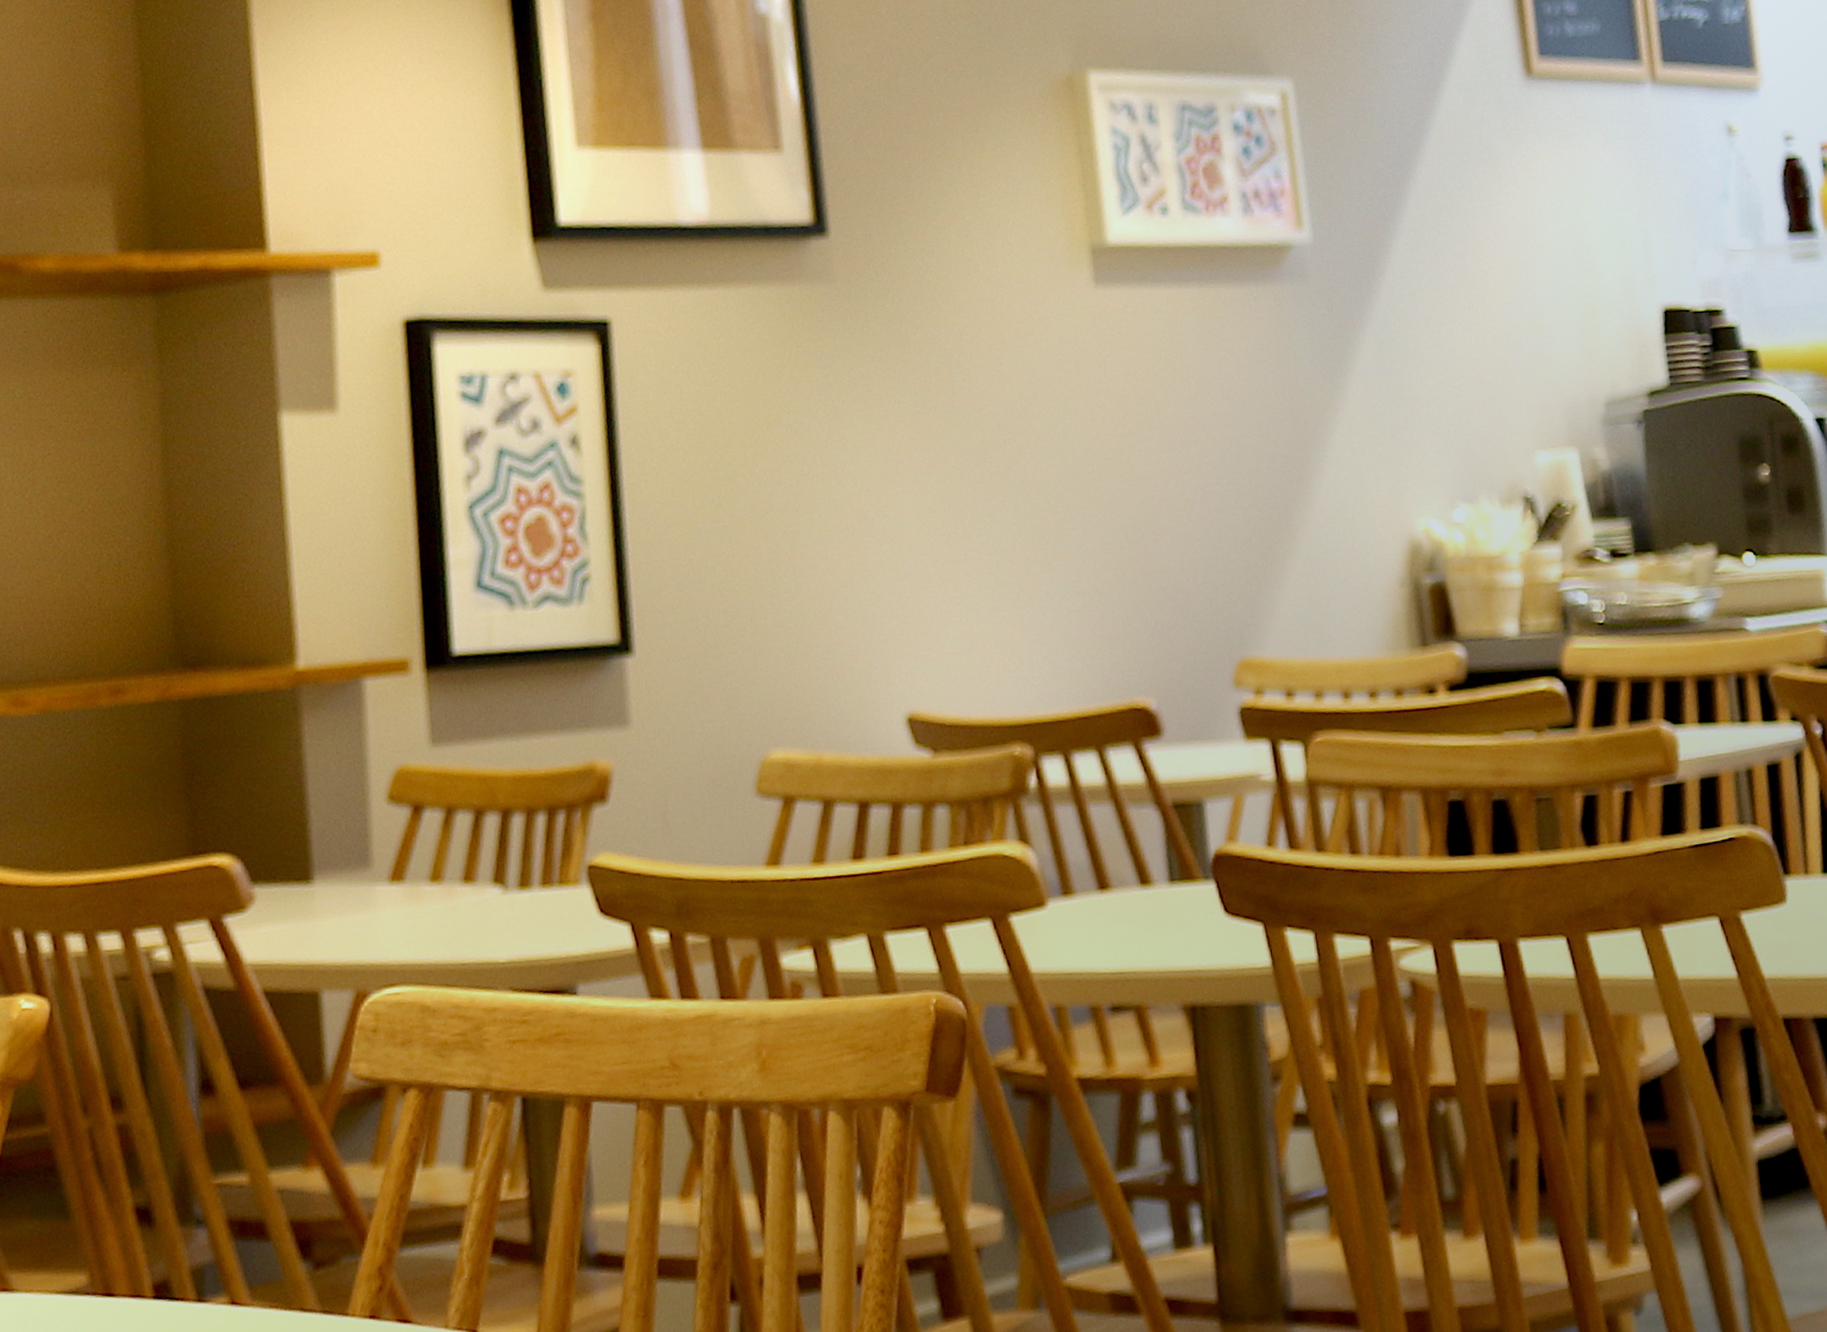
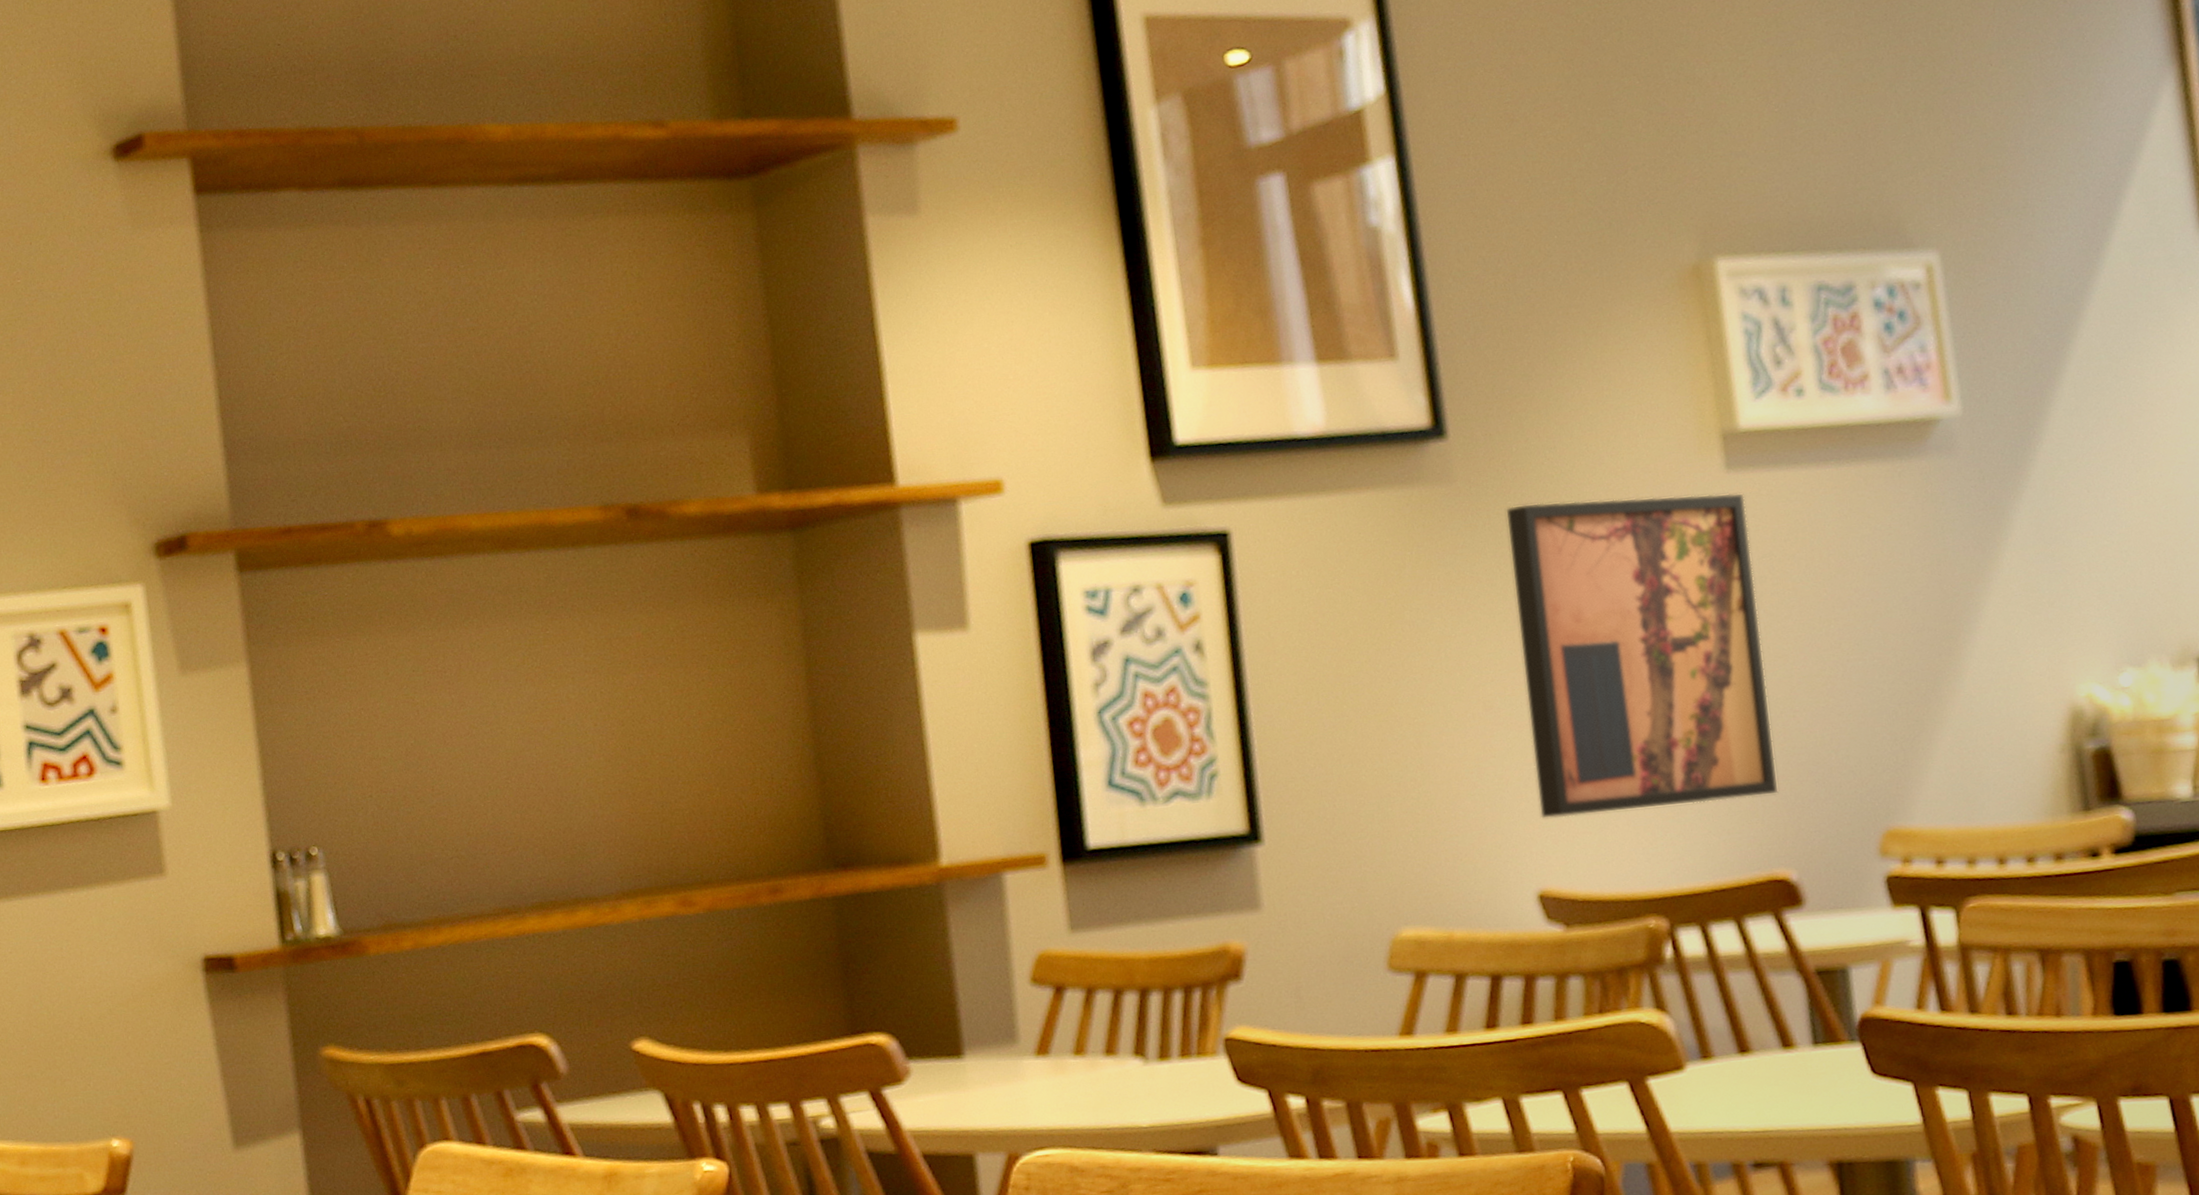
wall art: none [883,308,1140,638] -> present [1505,493,1779,819]

